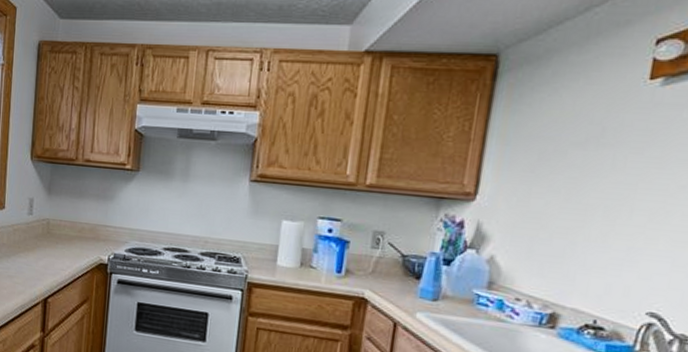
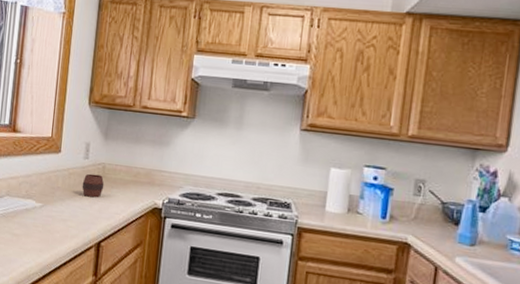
cup: none [27,229,49,254] -> present [82,173,104,198]

